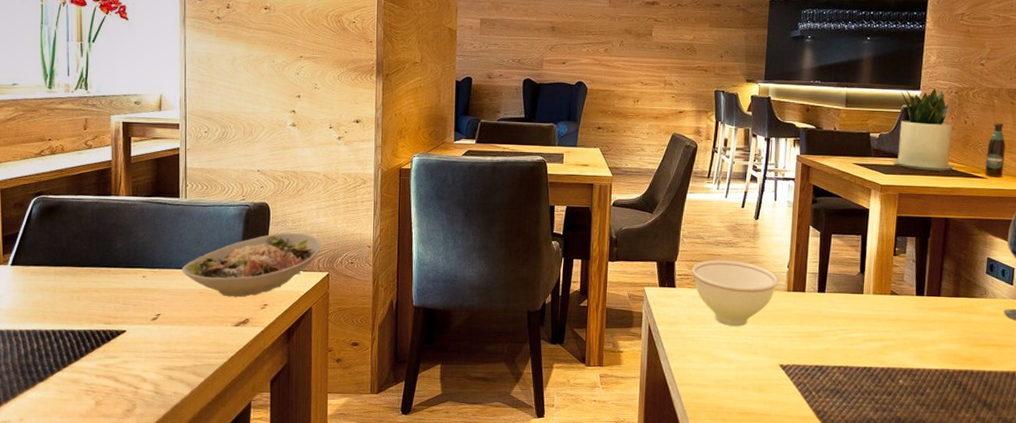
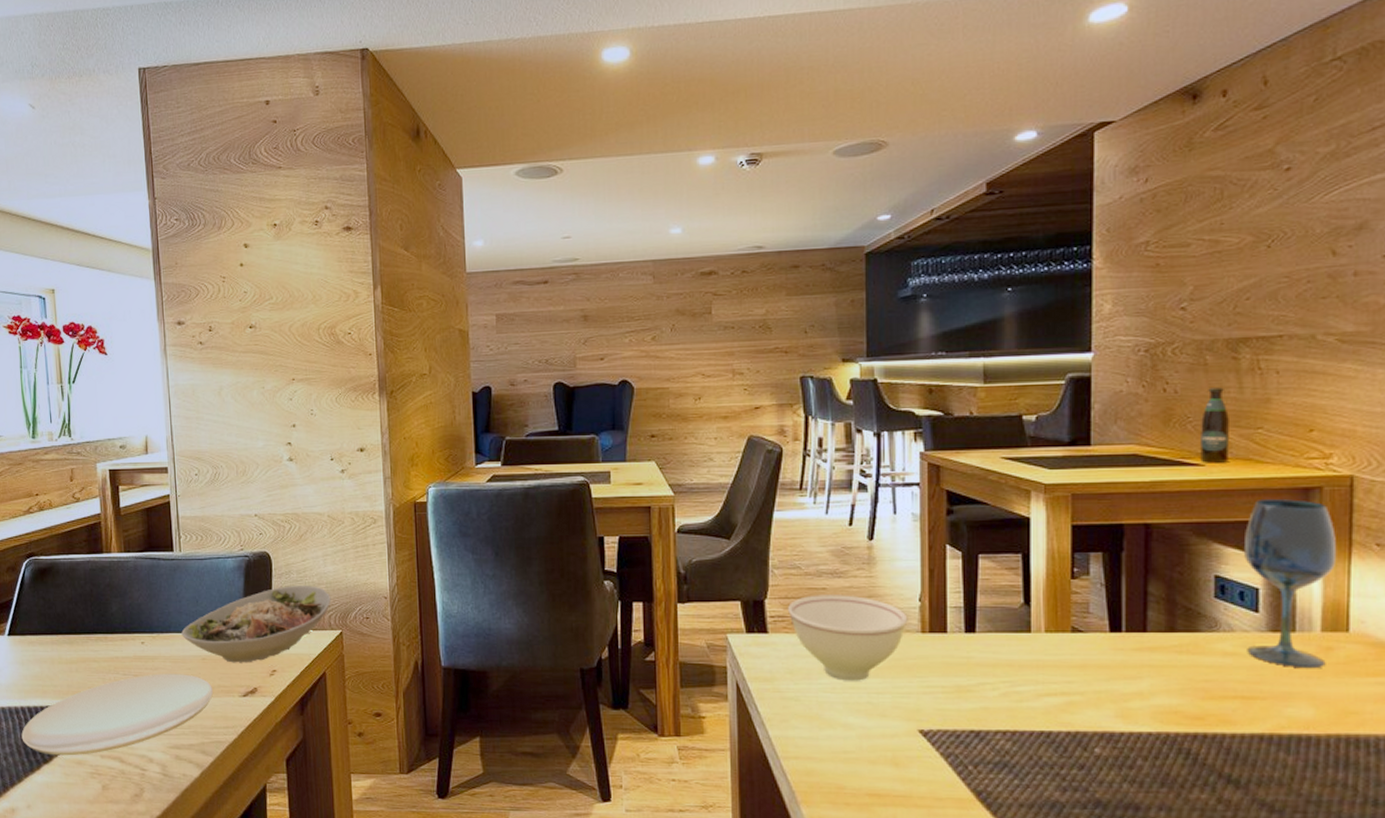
plate: none [18,304,207,375] -> present [21,674,213,756]
planter: present [892,88,954,172] -> none [1058,347,1152,461]

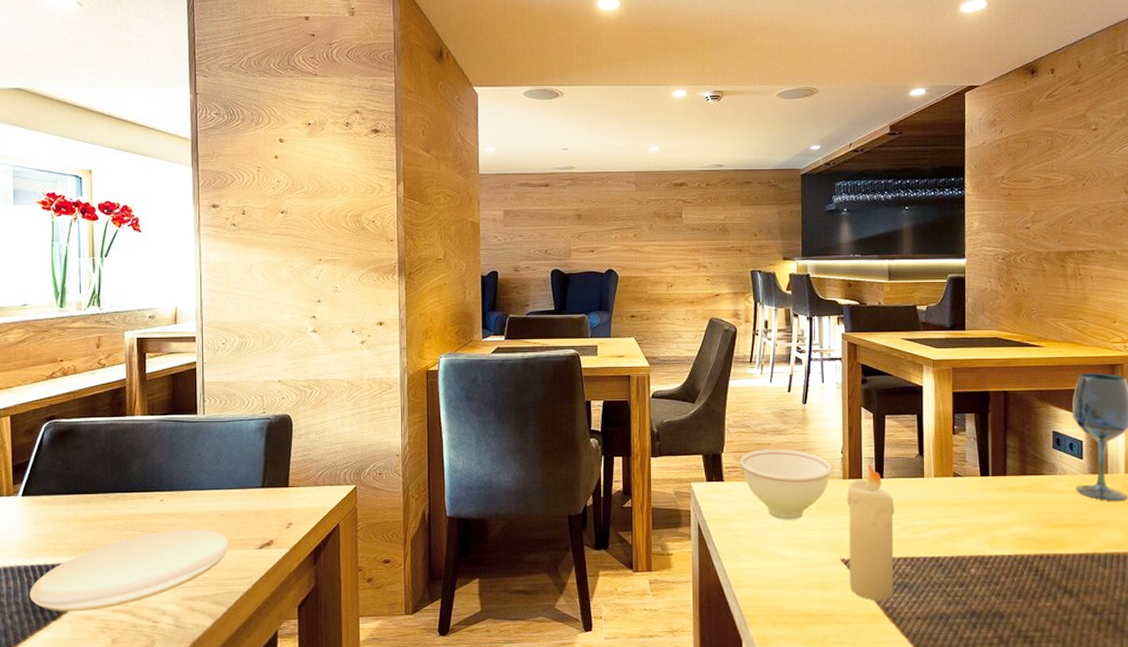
salad: present [181,586,331,663] -> none [201,445,347,518]
candle: none [926,614,991,783] -> present [846,463,895,601]
bottle: present [1200,387,1229,463] -> none [1041,288,1060,345]

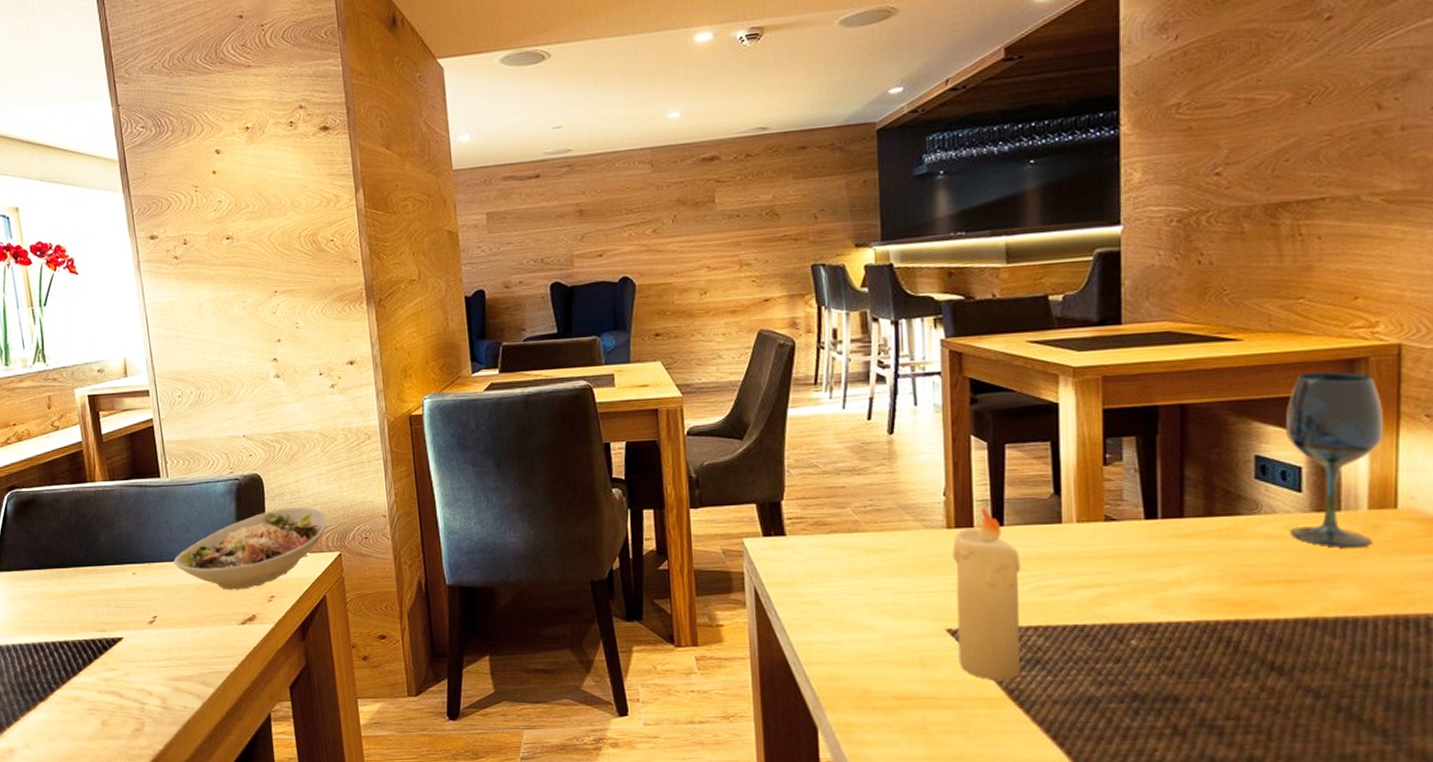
plate: present [30,529,229,612] -> none [14,604,210,693]
salad: none [201,445,347,518] -> present [173,507,328,591]
bowl: present [739,449,833,520] -> none [805,492,933,582]

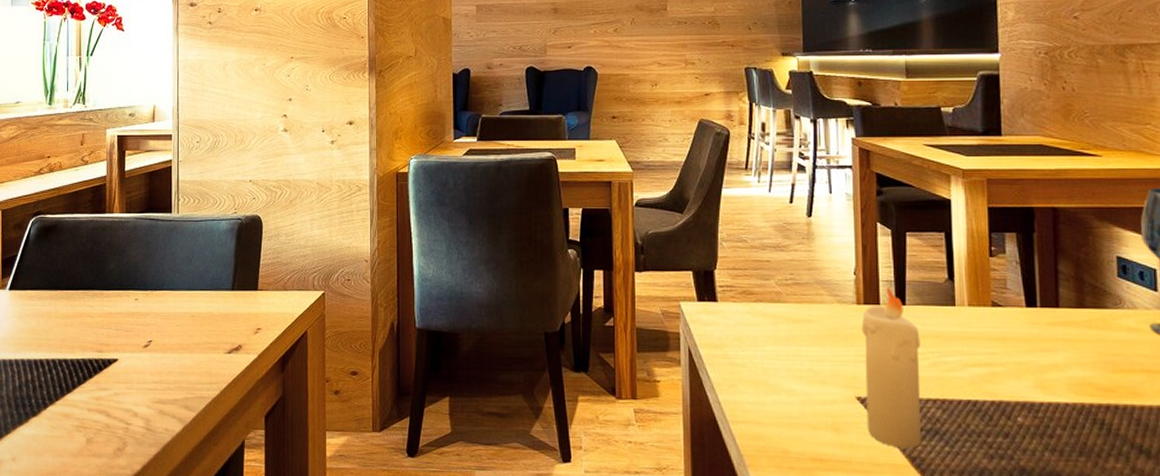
salad: present [173,507,328,591] -> none [174,248,316,321]

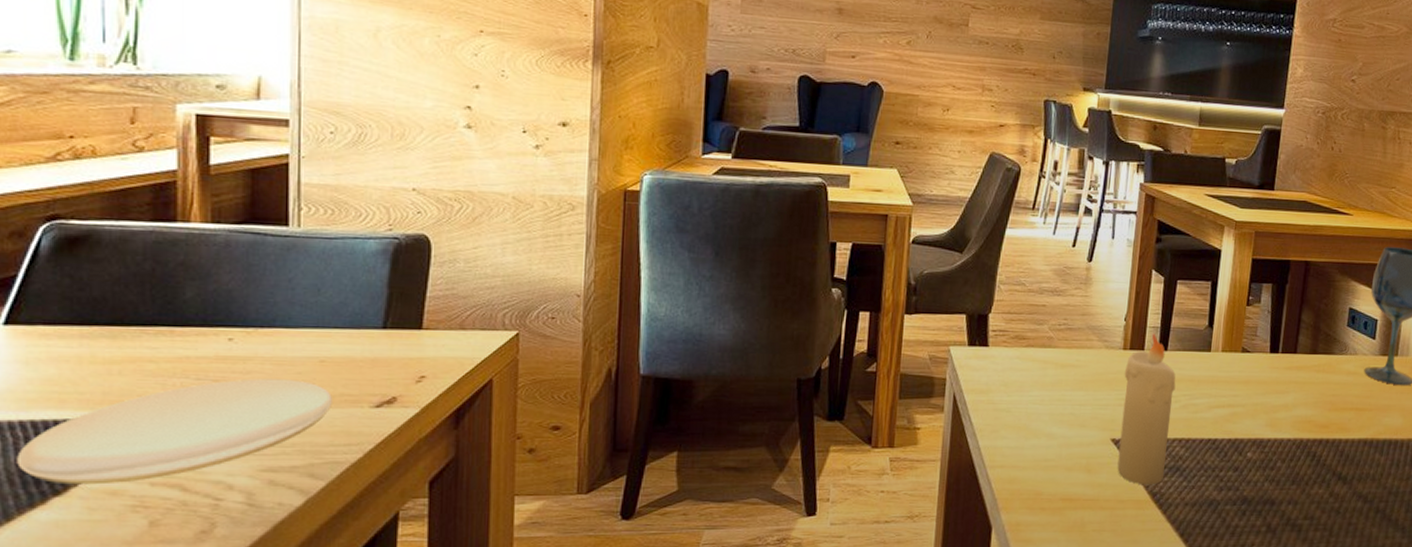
plate: none [13,329,199,409] -> present [17,378,332,485]

